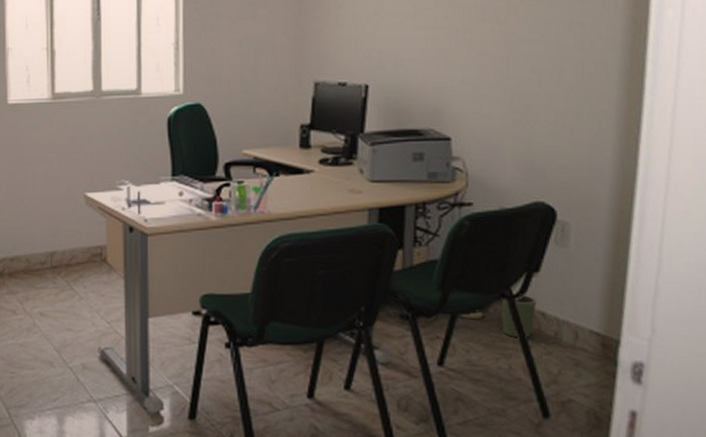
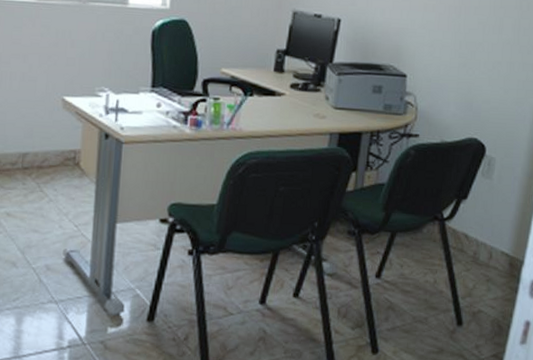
trash can: present [458,294,536,338] -> none [397,217,462,256]

